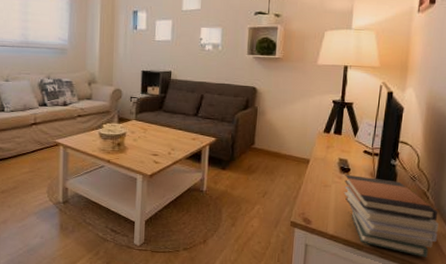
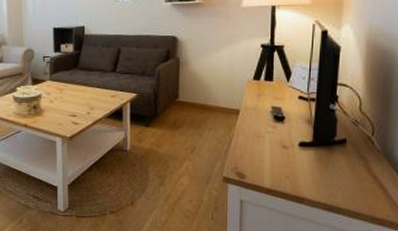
book stack: present [344,175,439,258] -> none [279,124,386,208]

